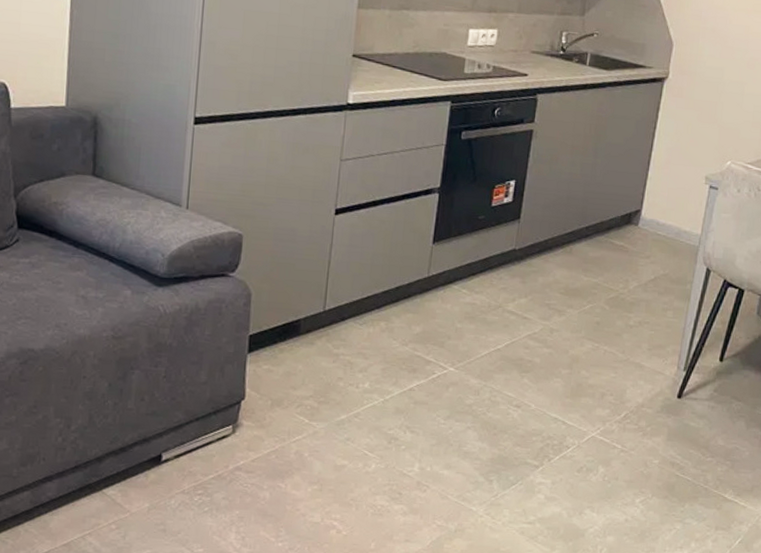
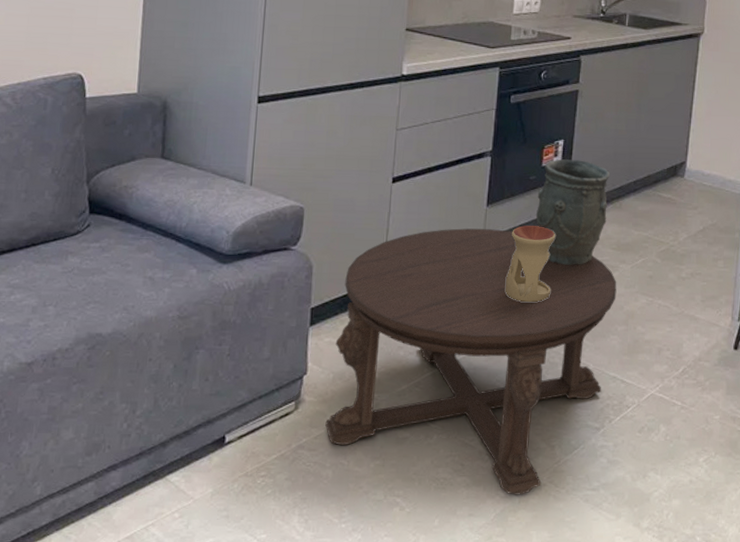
coffee table: none [263,264,563,525] -> present [325,228,617,495]
oil burner: none [448,265,503,342] -> present [505,225,556,303]
vase: none [483,200,562,308] -> present [535,159,610,265]

